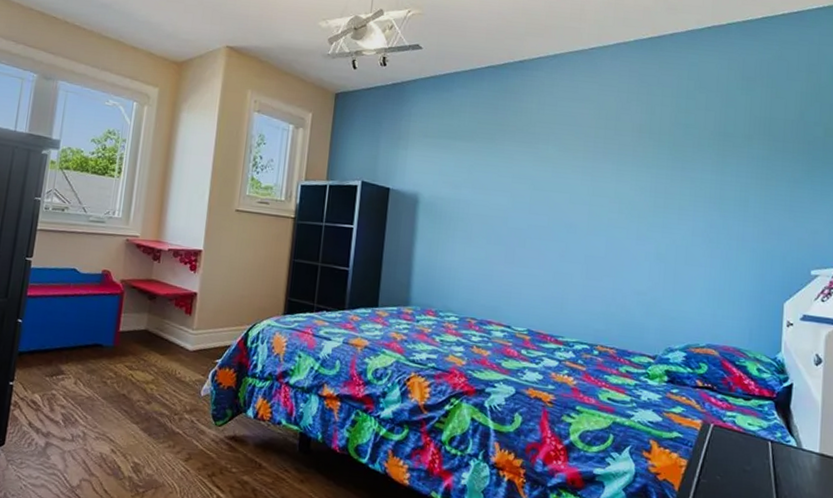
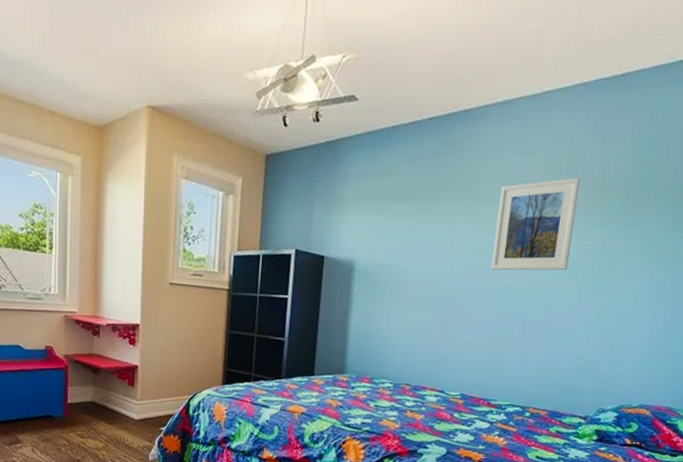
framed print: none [551,123,630,209] -> present [491,177,581,271]

